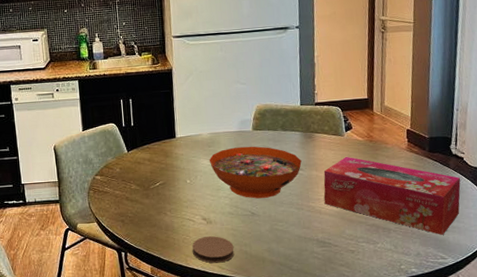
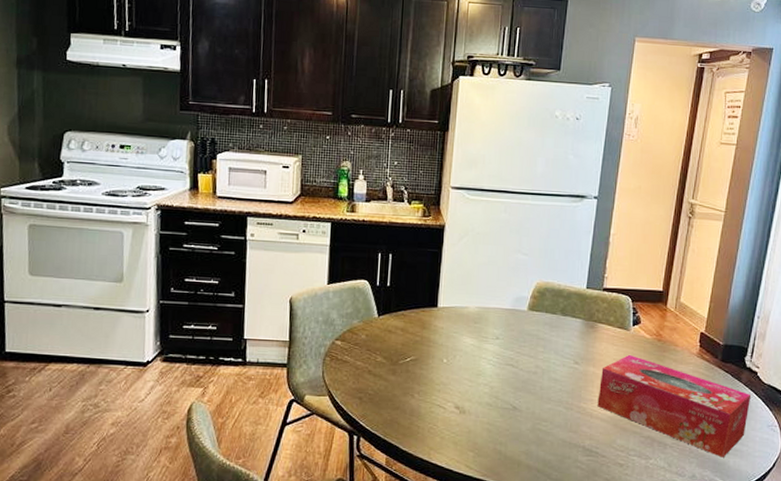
coaster: present [192,236,234,263] -> none [437,428,487,462]
decorative bowl: present [209,146,302,199] -> none [472,327,579,391]

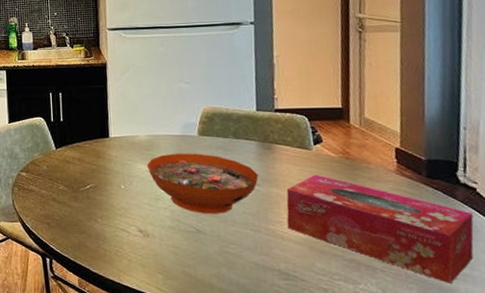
decorative bowl: none [472,327,579,391] -> present [146,153,259,214]

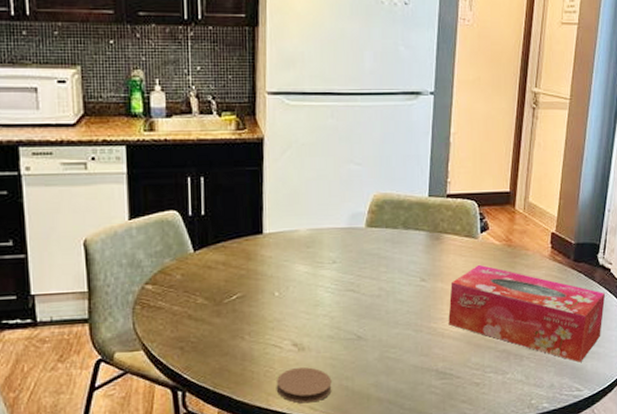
coaster: none [126,251,176,284] -> present [276,367,332,404]
decorative bowl: present [146,153,259,214] -> none [306,248,425,318]

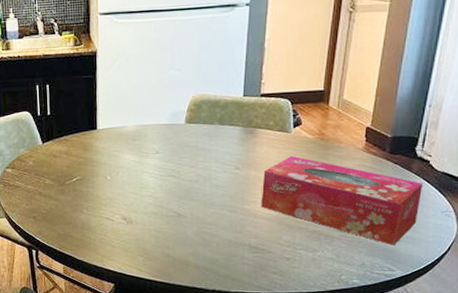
coaster: present [276,367,332,404] -> none [109,237,156,265]

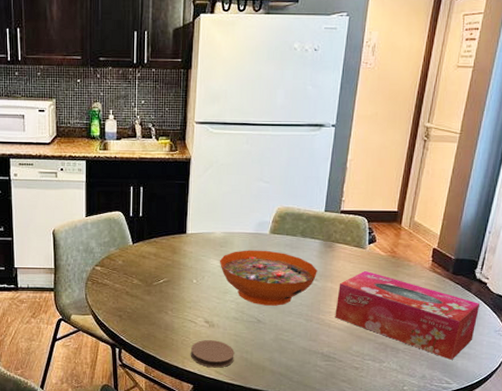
coaster: none [109,237,156,265] -> present [190,340,234,368]
decorative bowl: none [133,141,239,199] -> present [219,250,317,306]

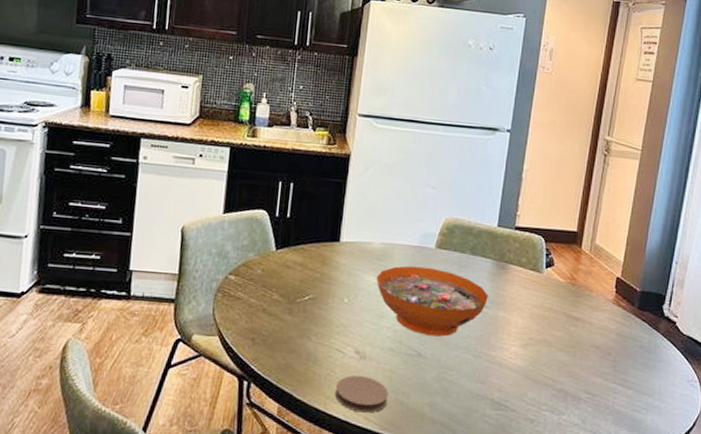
tissue box: present [335,270,481,360] -> none [507,298,670,415]

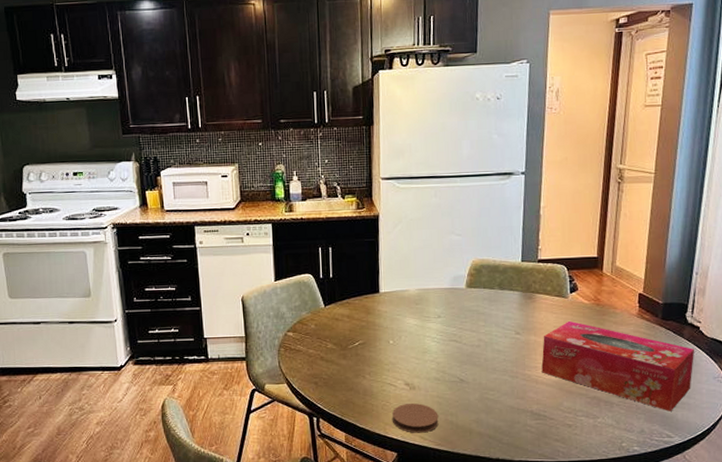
decorative bowl: present [376,265,488,337] -> none [415,305,519,364]
tissue box: none [507,298,670,415] -> present [541,320,695,411]

